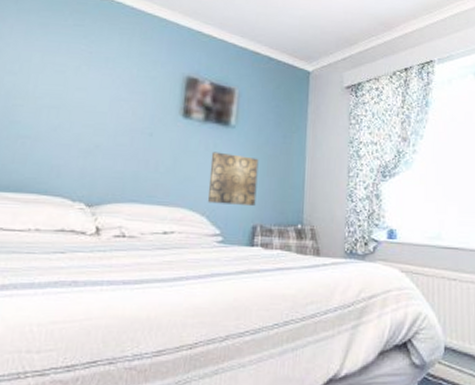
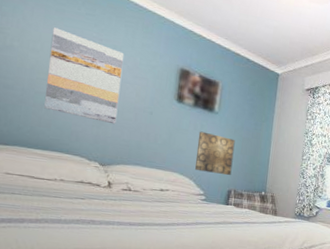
wall art: none [19,44,118,153] -> present [44,27,124,125]

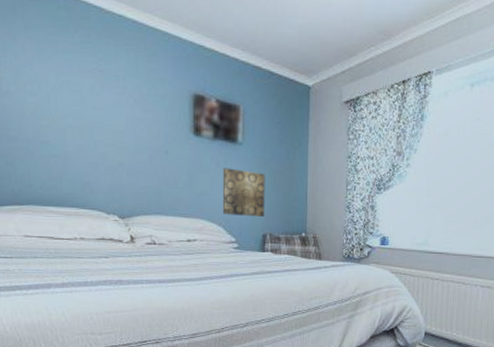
wall art: present [44,27,124,125] -> none [48,63,130,170]

